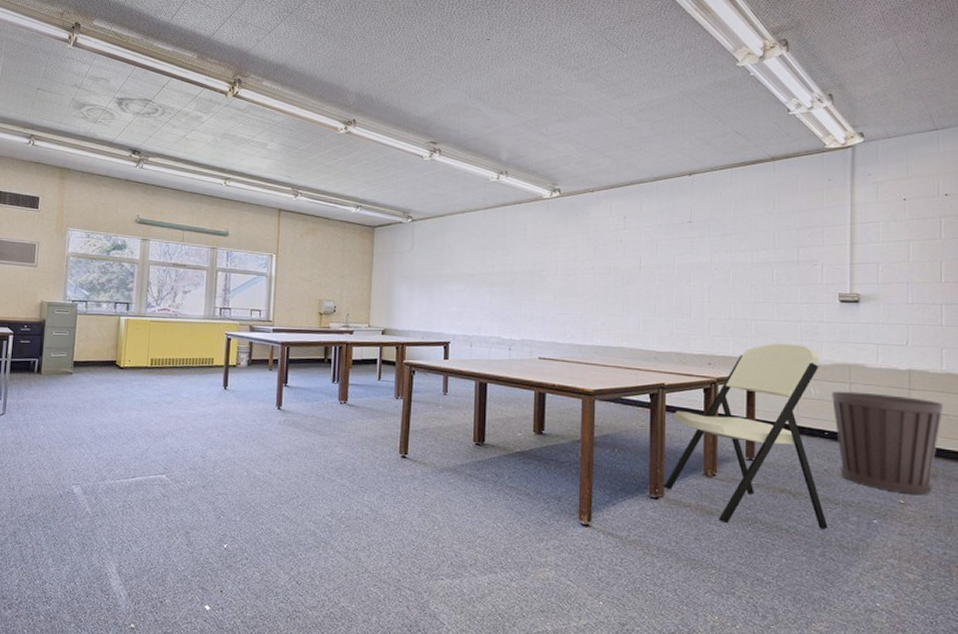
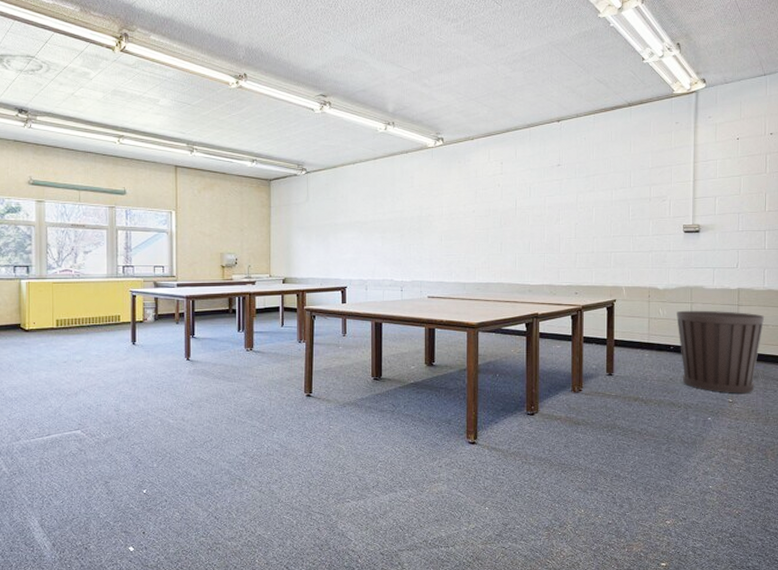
folding chair: present [663,344,828,529] -> none [538,272,672,431]

